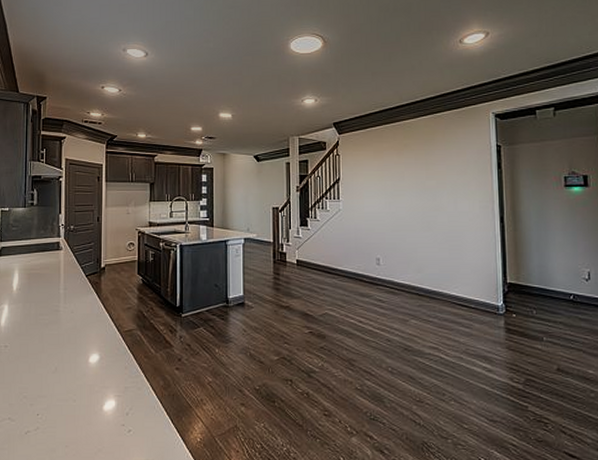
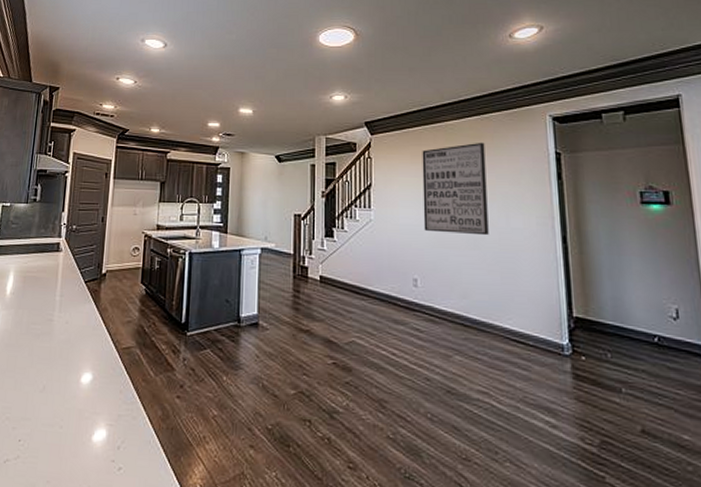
wall art: none [383,138,440,219] -> present [422,142,489,236]

